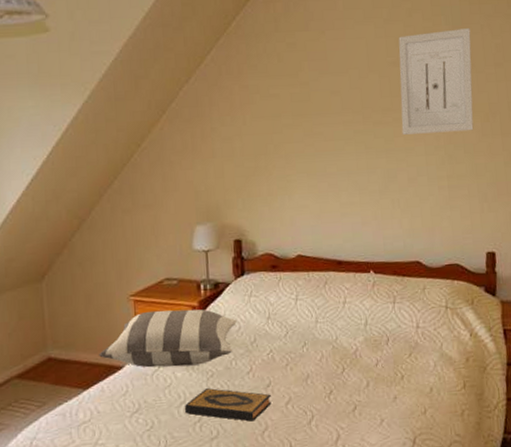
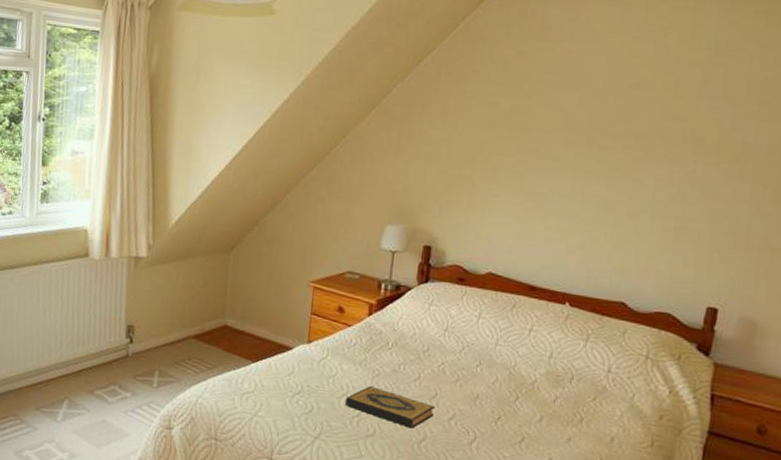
pillow: present [99,309,237,368] -> none [272,299,412,362]
wall art: present [398,28,474,135] -> none [630,55,736,171]

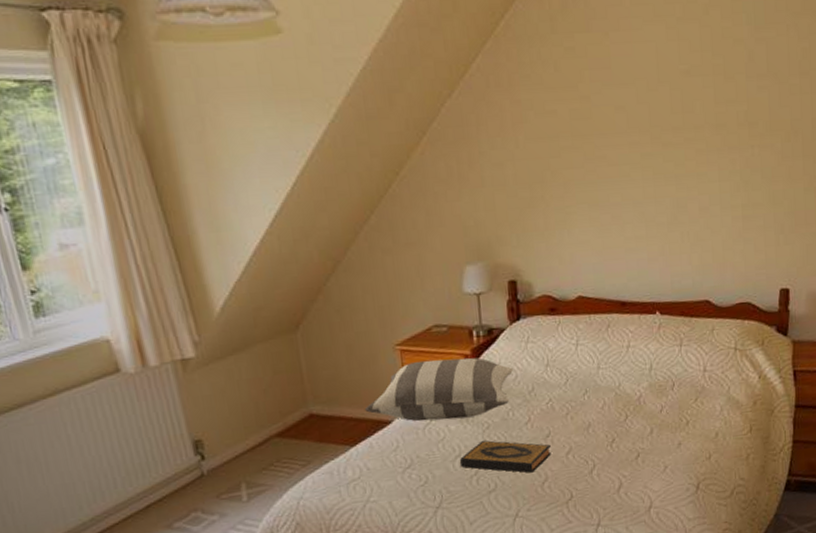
pillow: none [272,299,412,362] -> present [365,357,513,421]

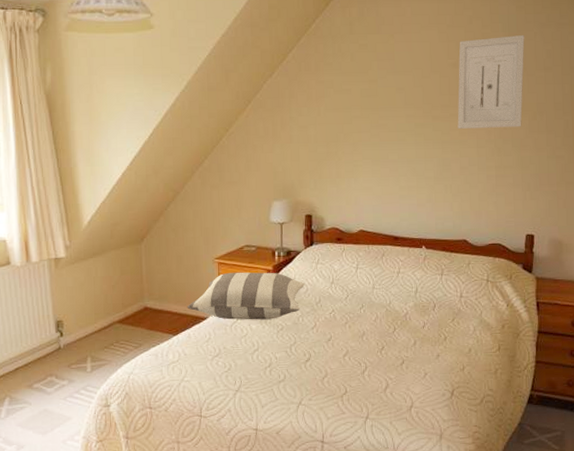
hardback book: present [459,440,551,473] -> none [257,339,331,369]
wall art: none [693,29,775,158] -> present [457,35,525,129]

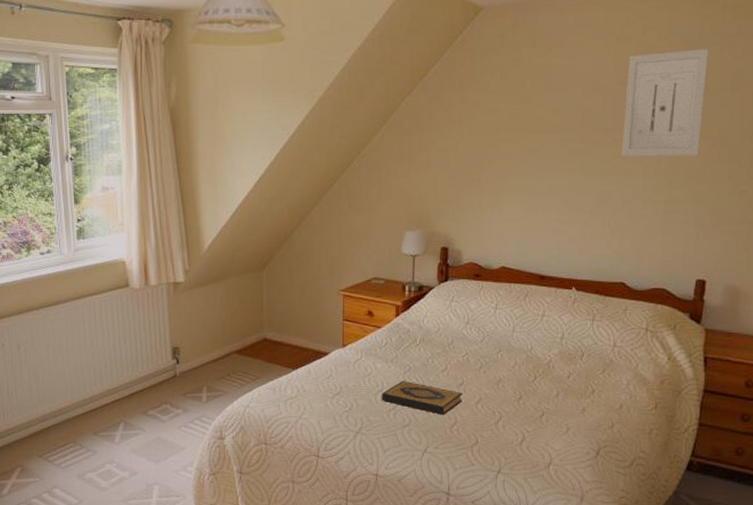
pillow: present [187,272,305,320] -> none [308,306,436,359]
hardback book: none [257,339,331,369] -> present [381,381,463,415]

